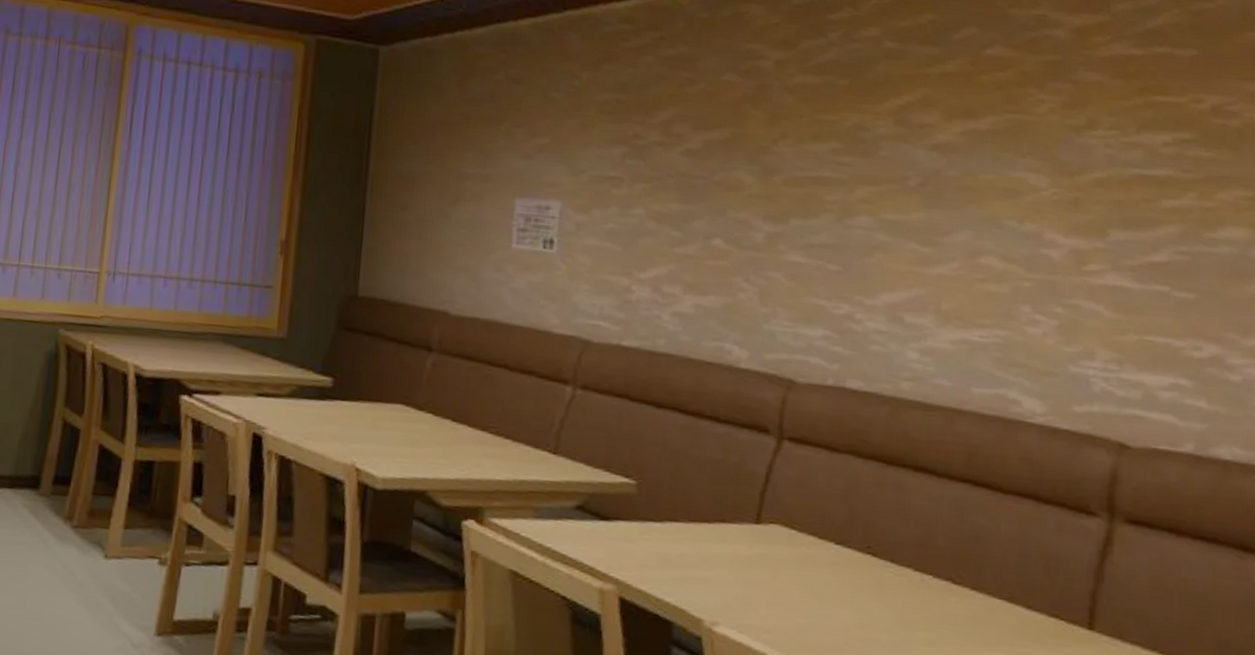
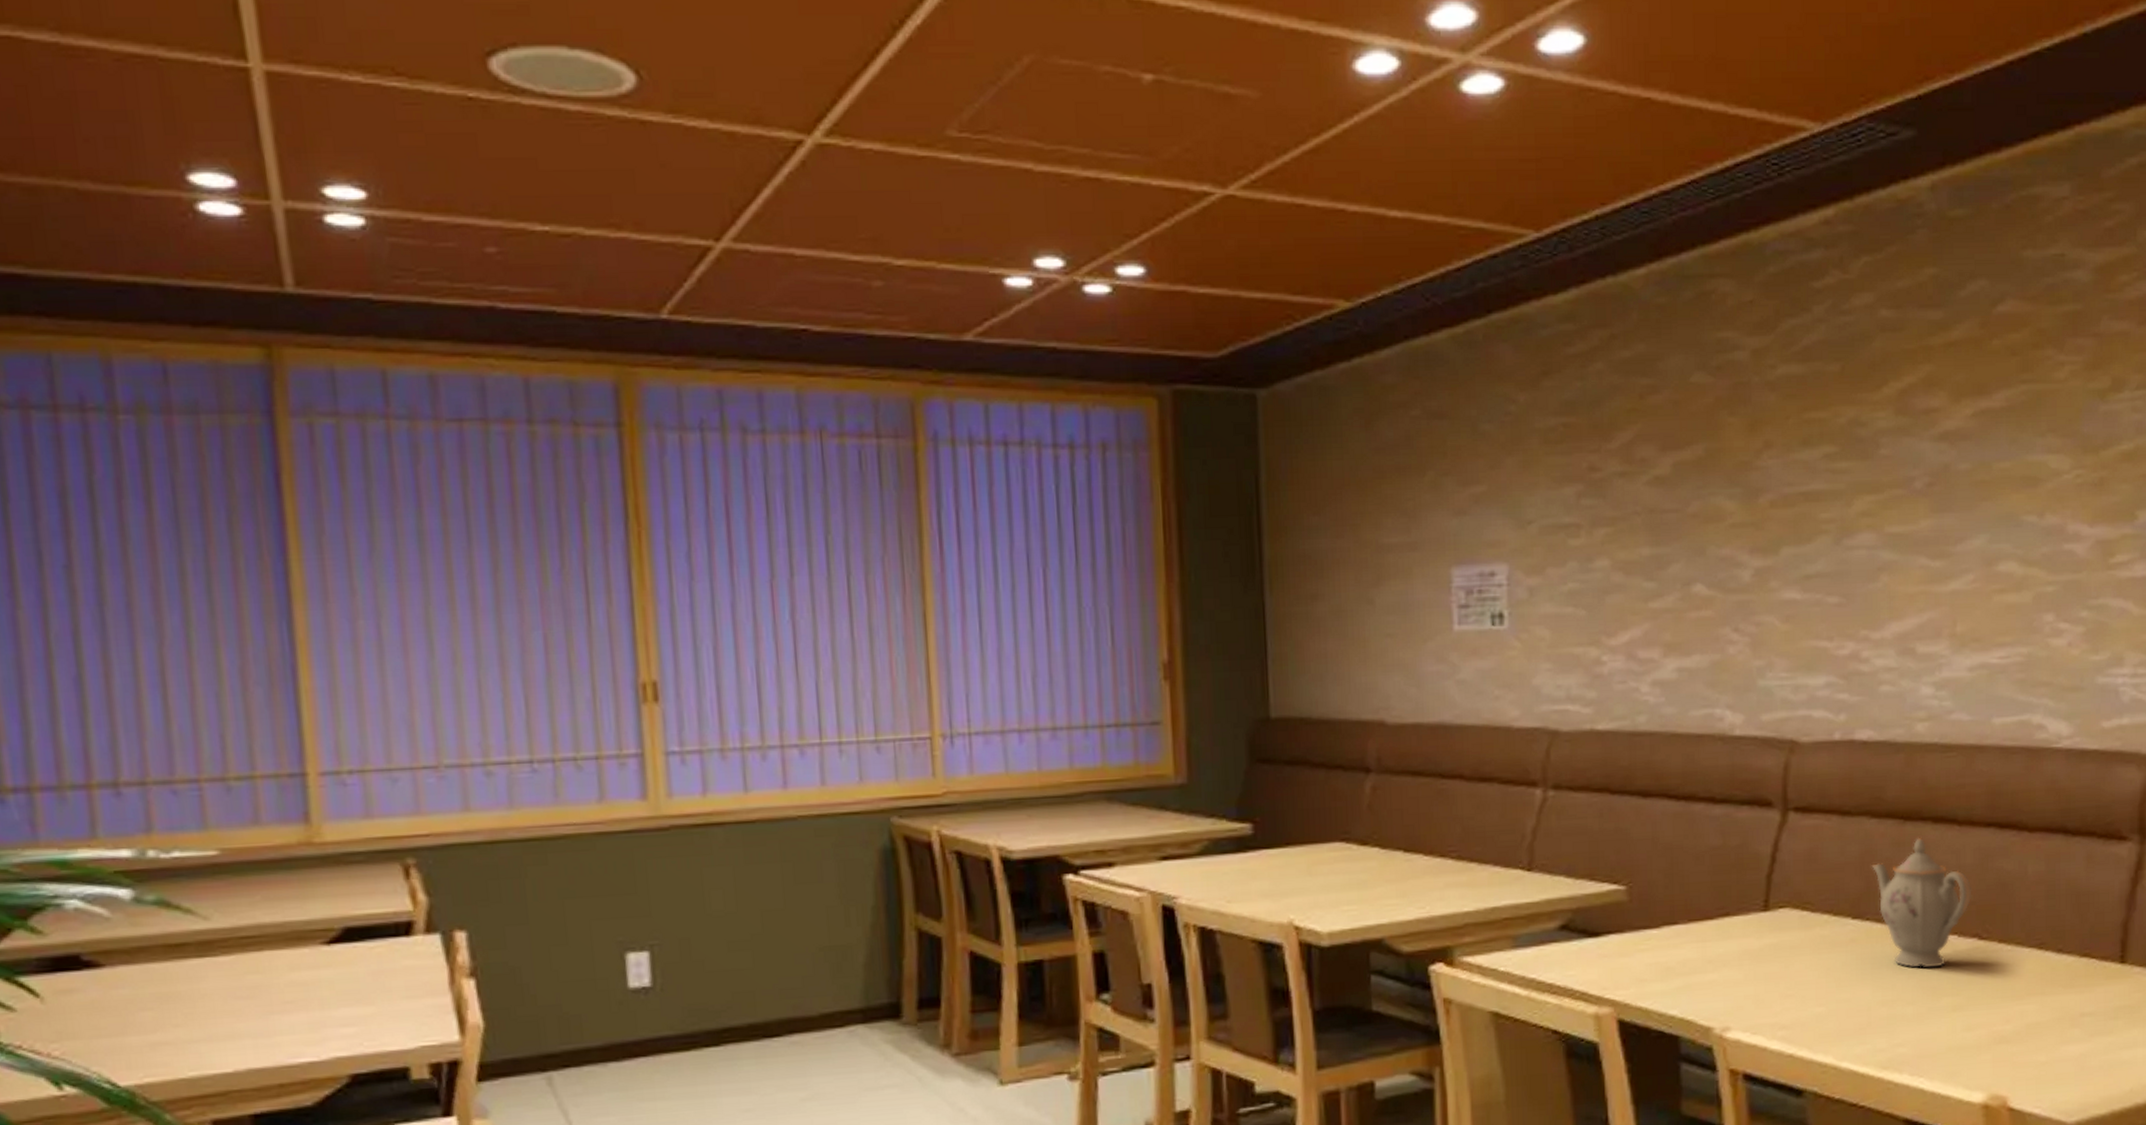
teapot: none [855,481,948,602] -> present [1871,837,1972,968]

